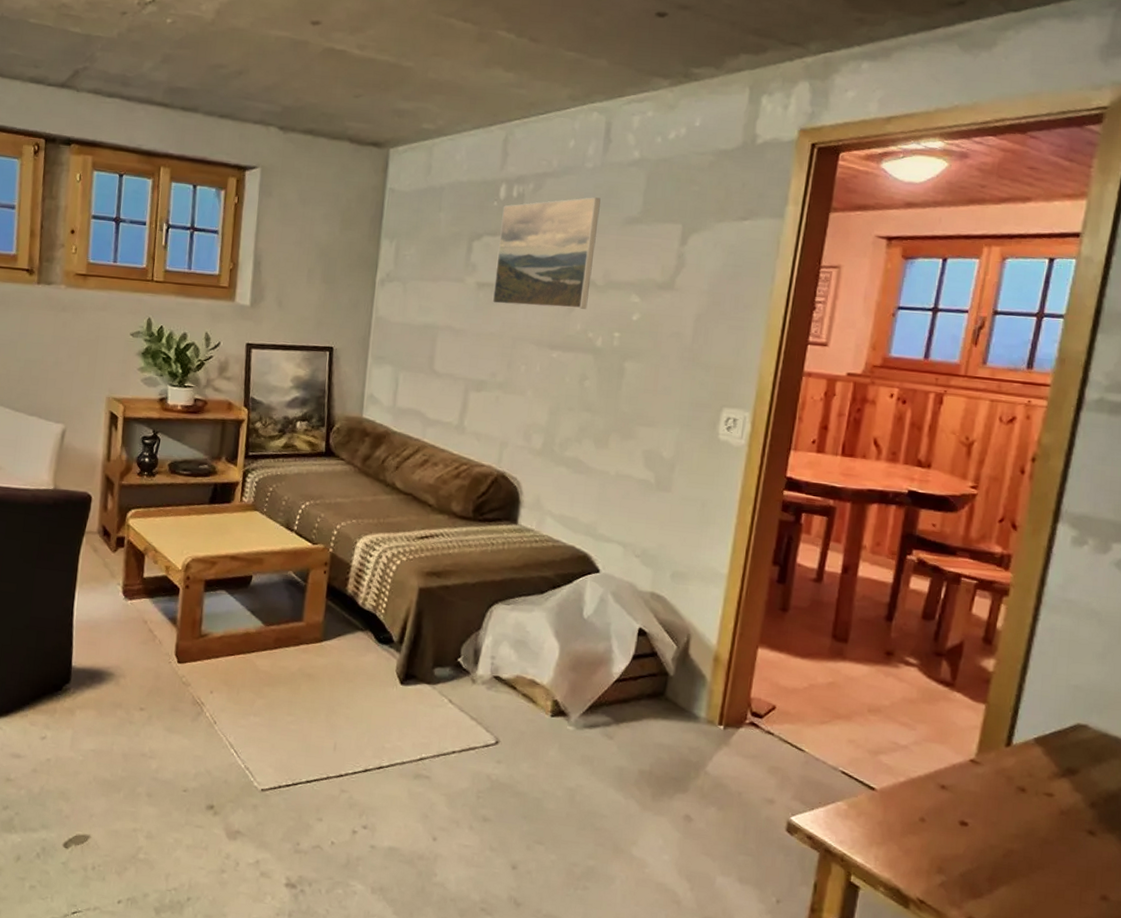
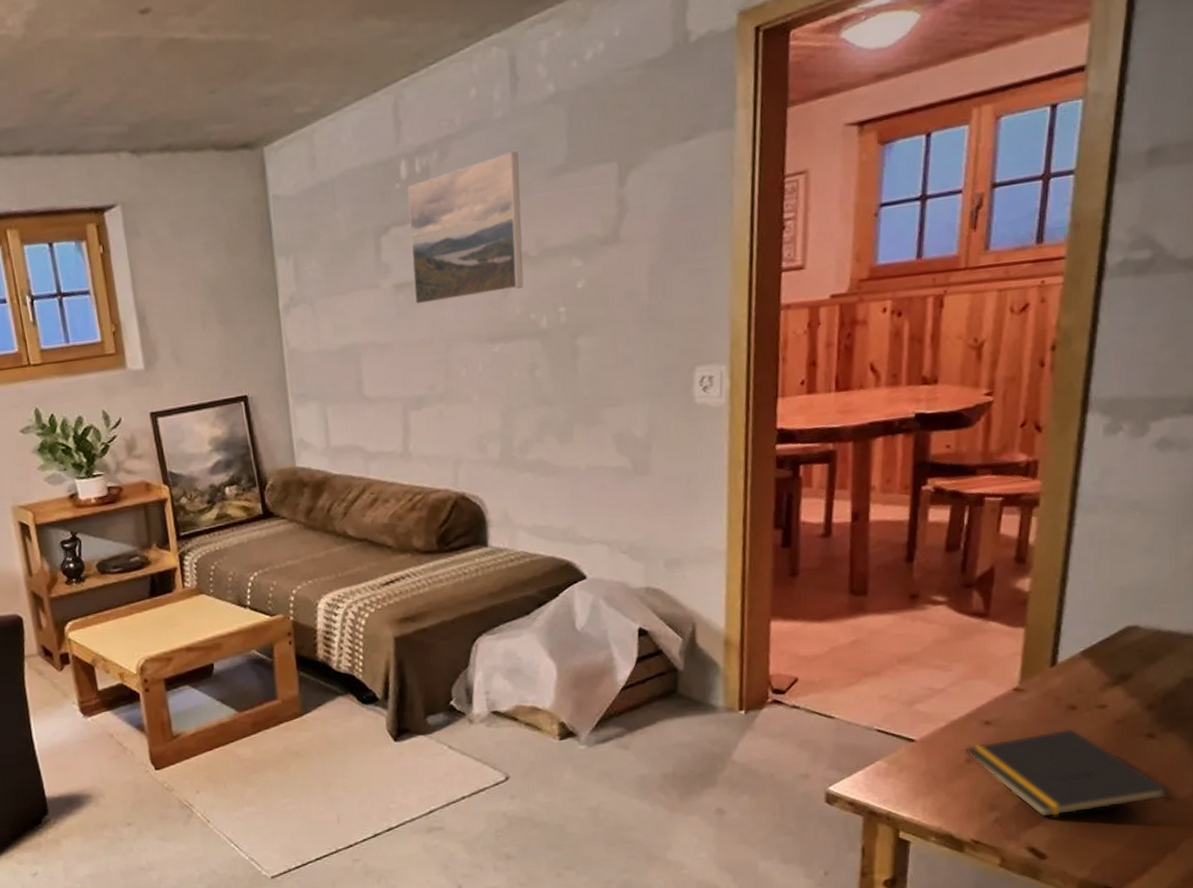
notepad: none [920,805,1106,898] -> present [964,728,1170,818]

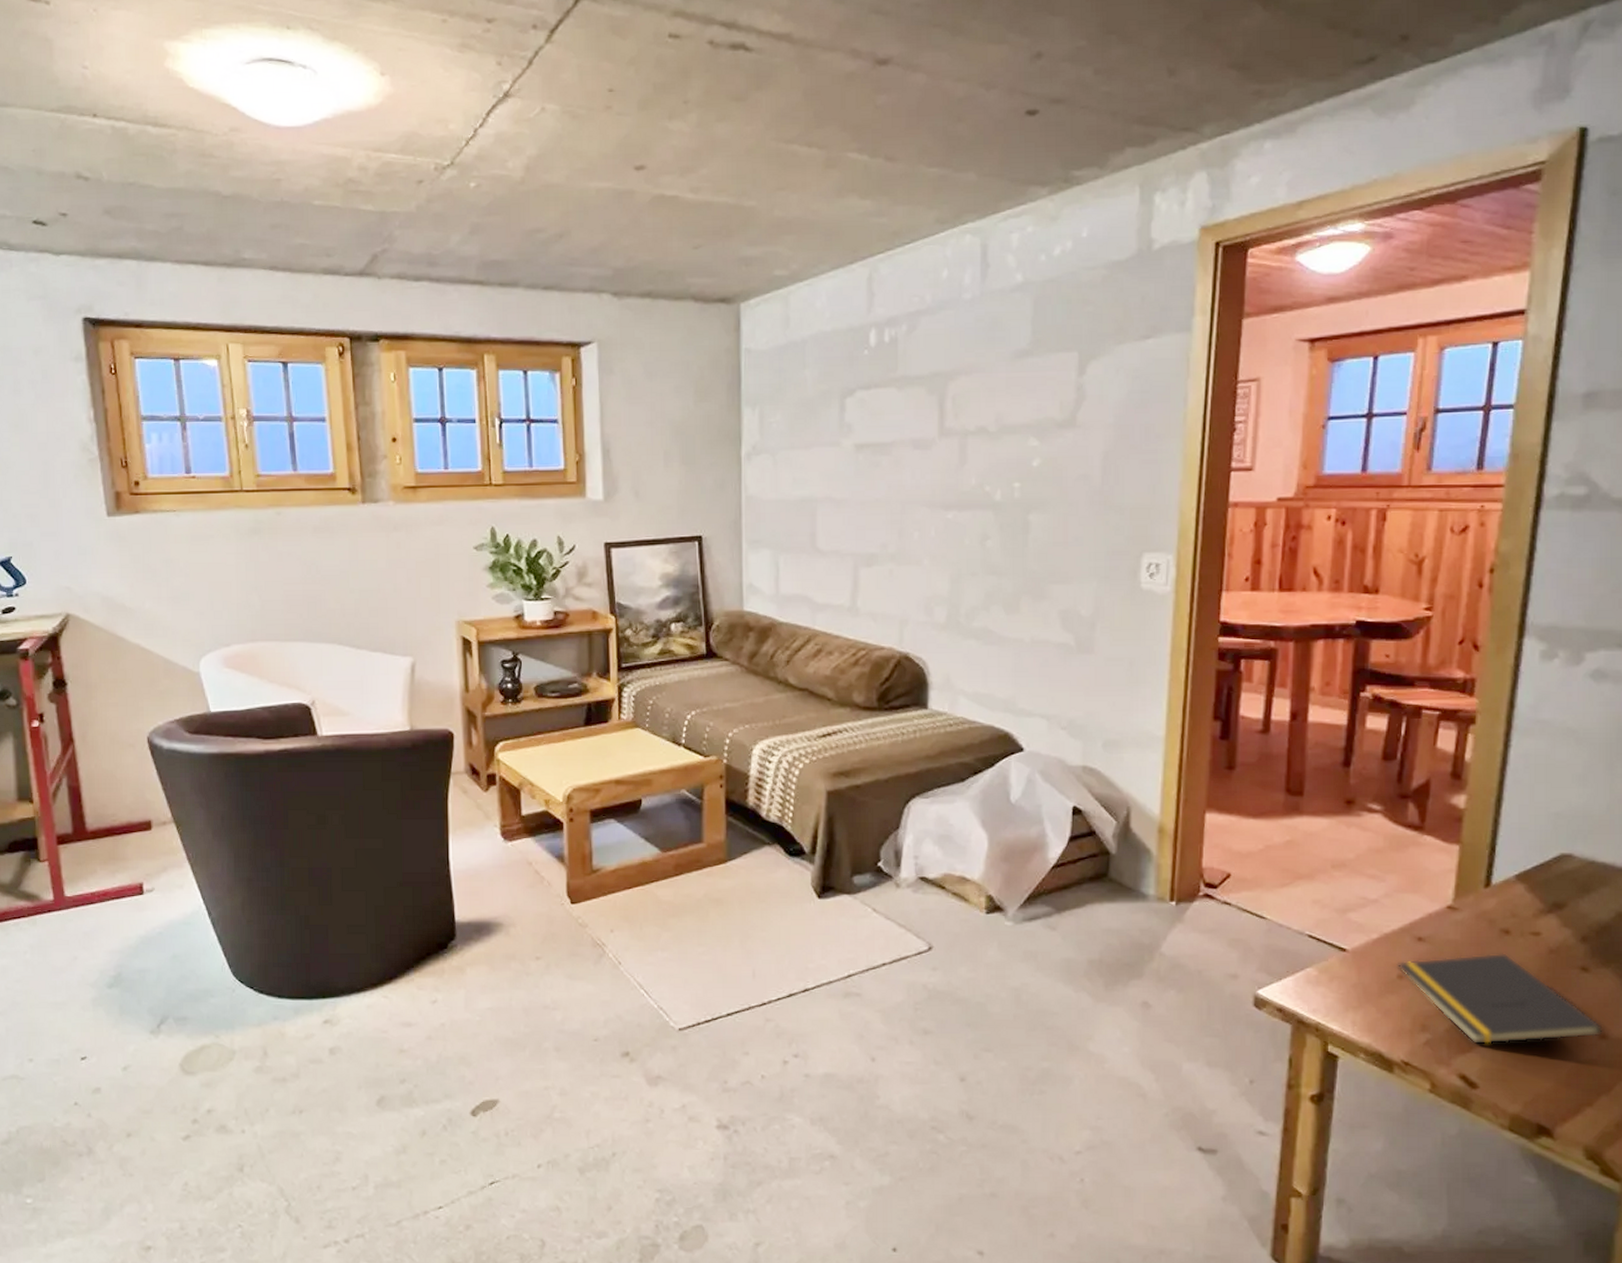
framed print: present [407,151,524,306] -> none [873,332,984,467]

